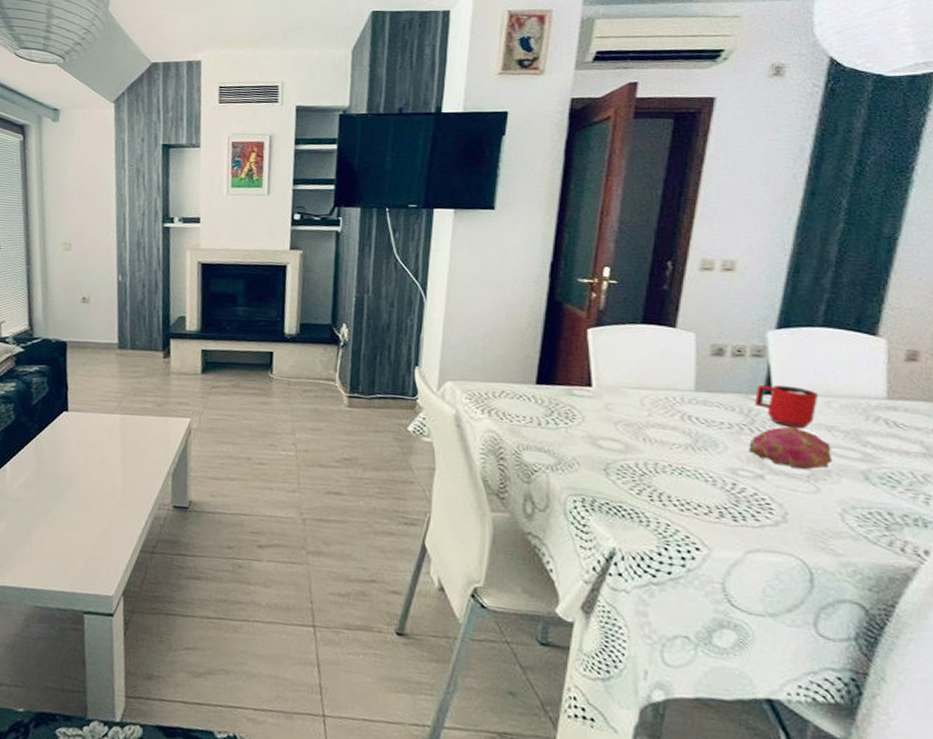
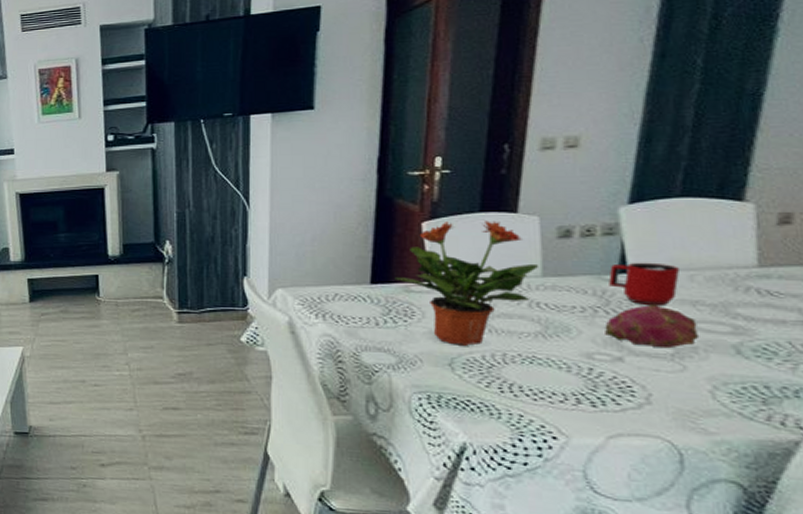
potted plant: none [559,330,693,452] -> present [394,221,540,346]

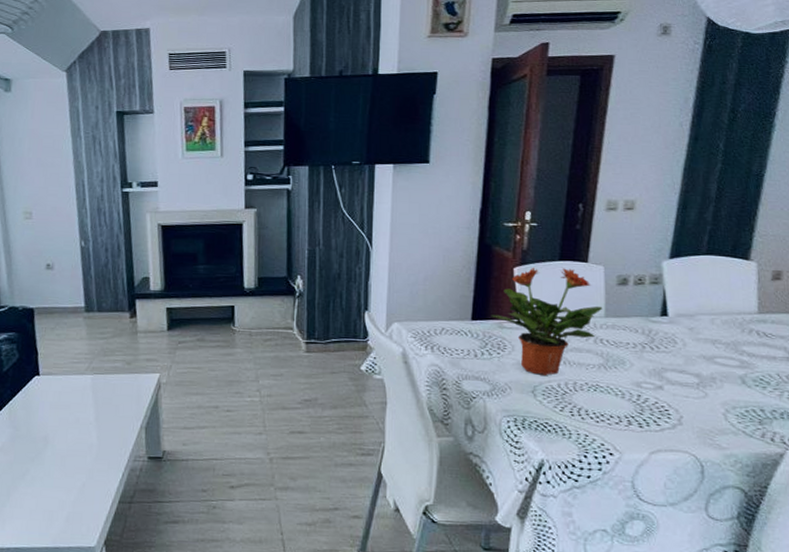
fruit: present [605,305,700,349] -> none [650,342,717,379]
mug: present [609,262,681,307] -> none [654,307,705,344]

